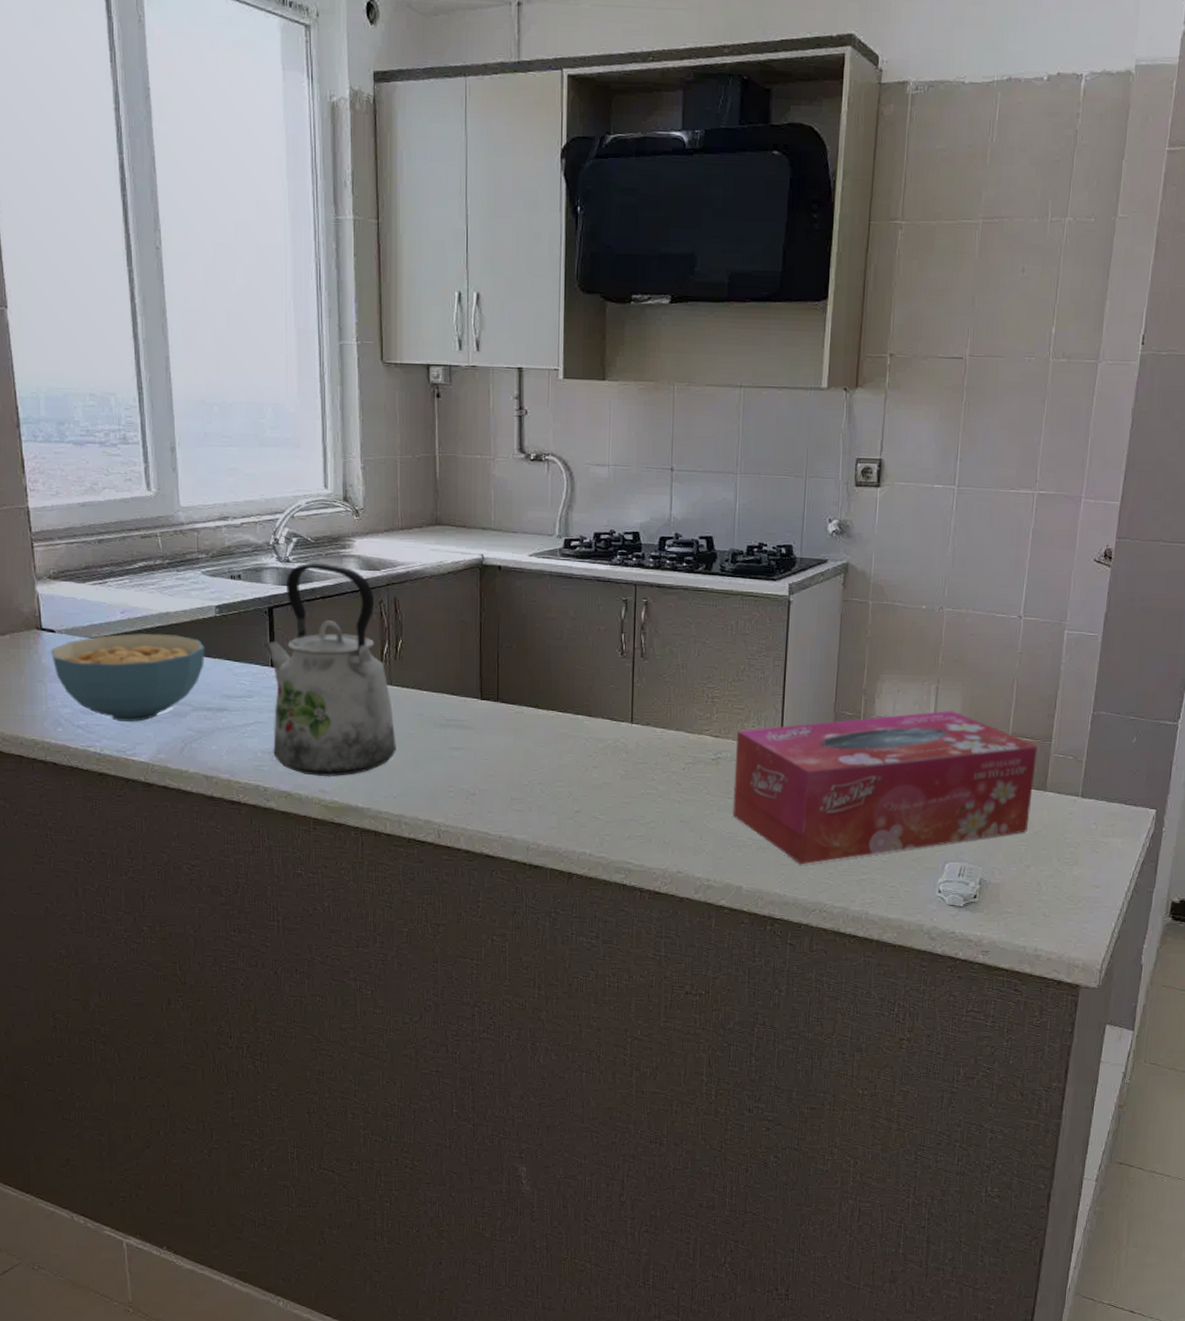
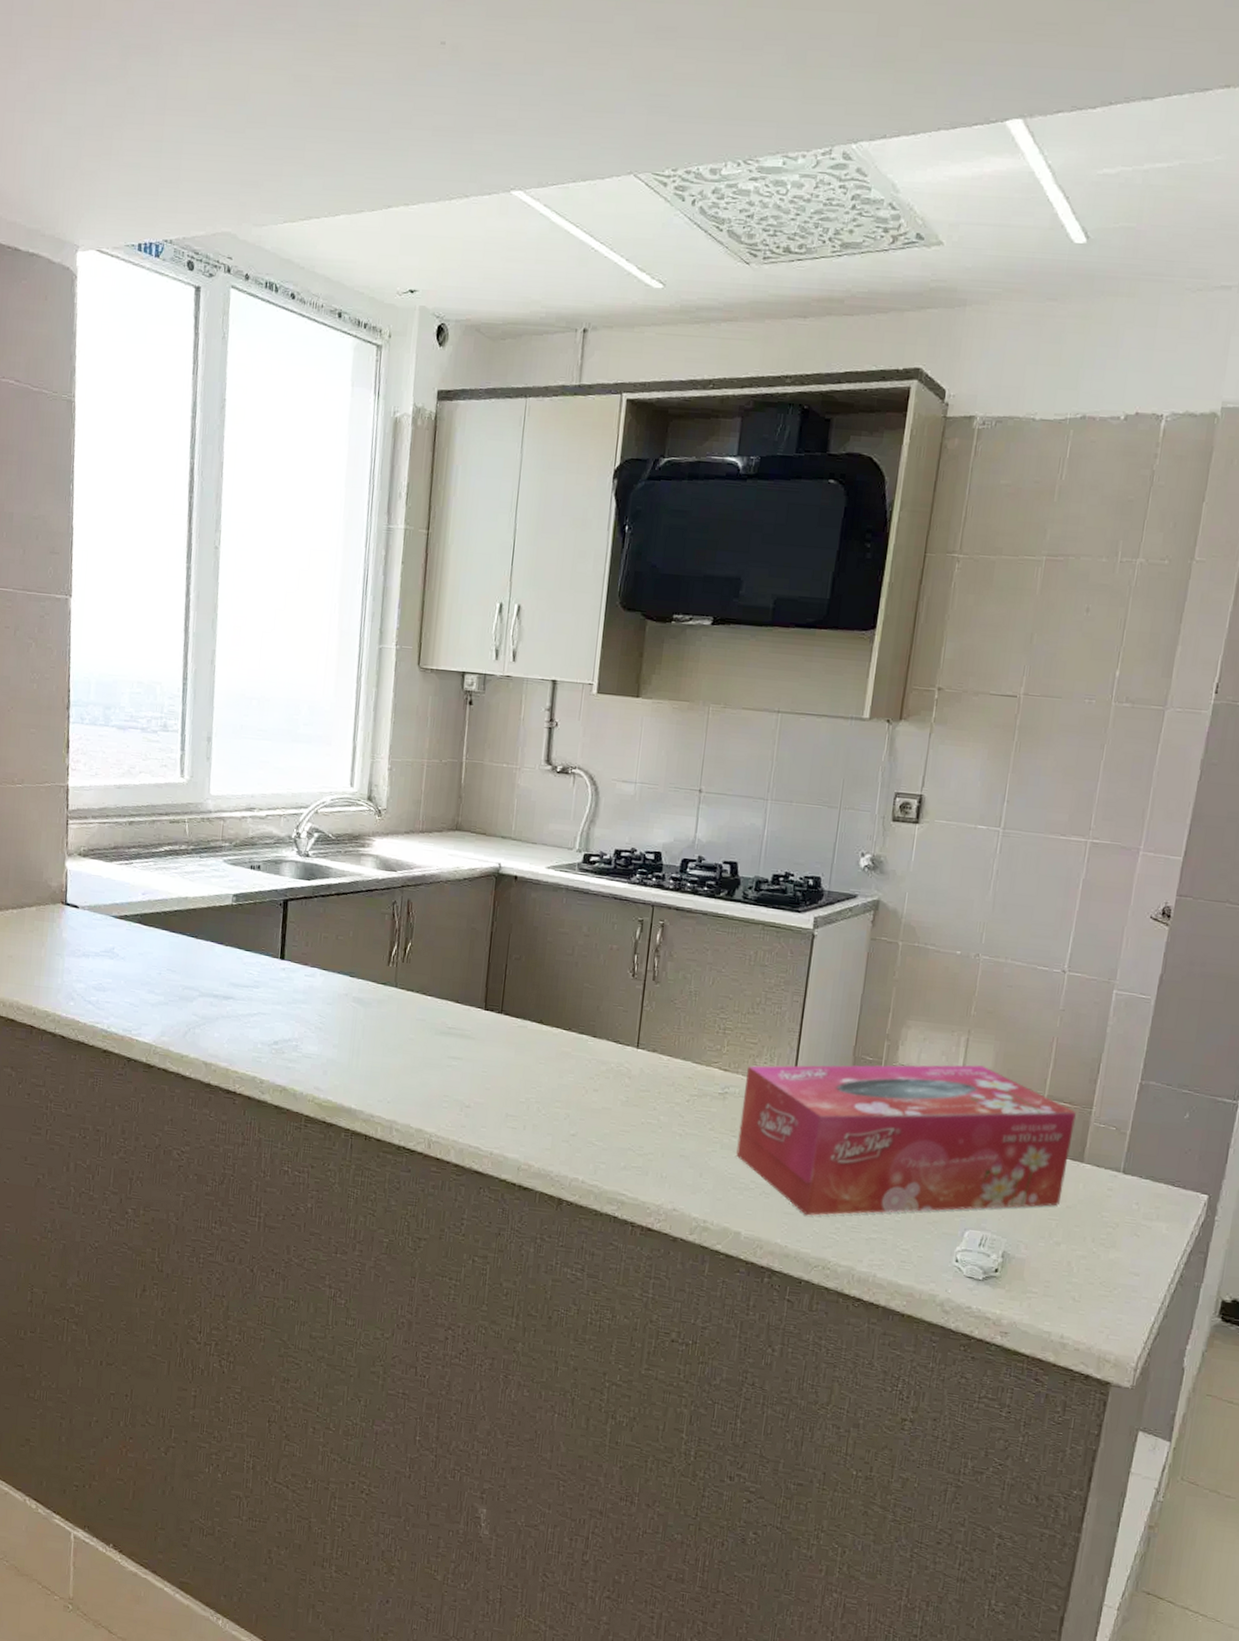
cereal bowl: present [51,633,205,722] -> none [72,915,219,1003]
kettle: present [263,562,396,777] -> none [273,858,396,1075]

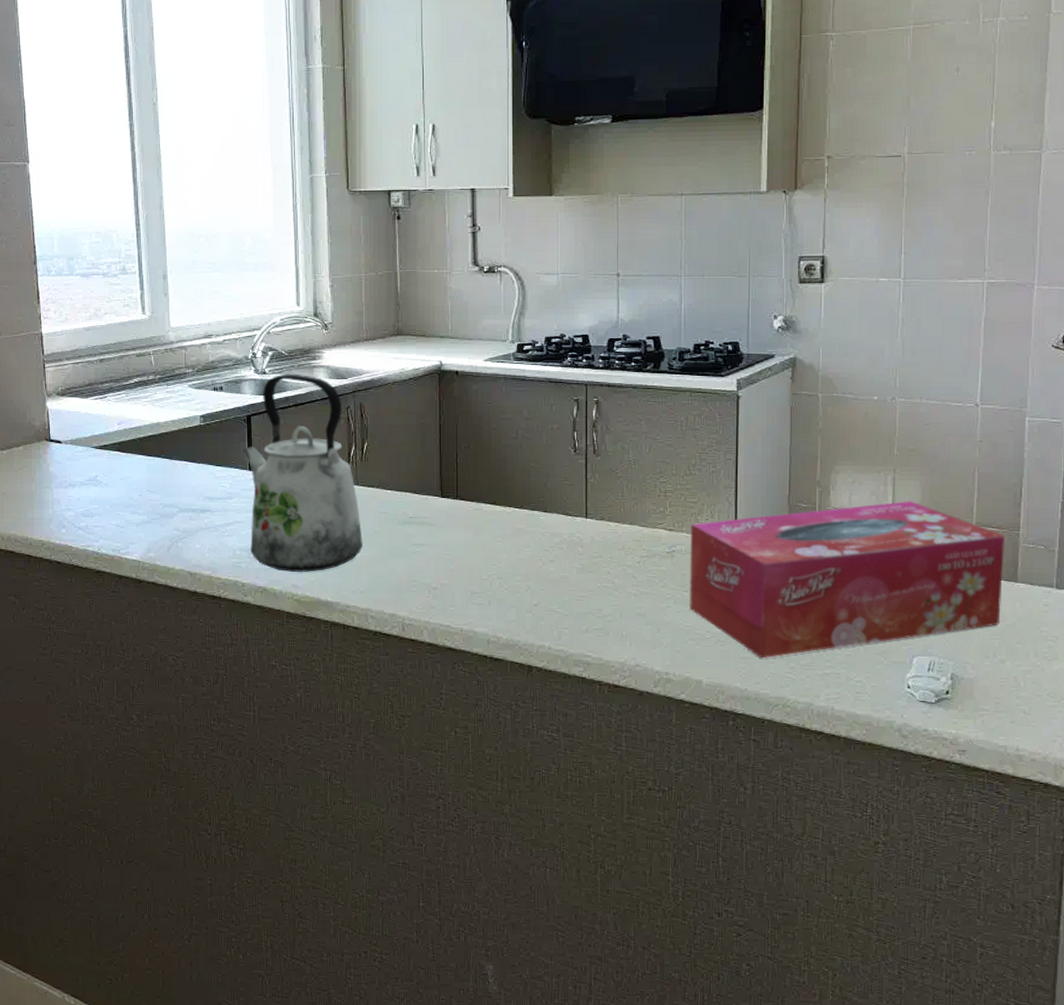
kettle: none [273,858,396,1075] -> present [242,373,363,573]

